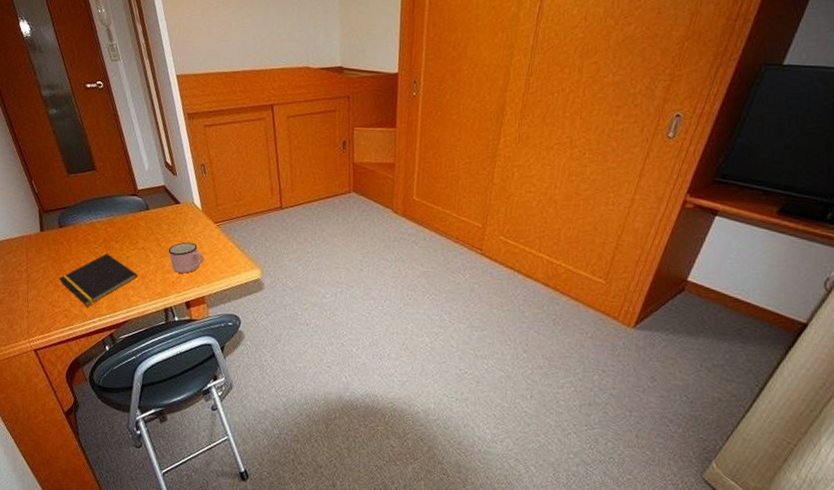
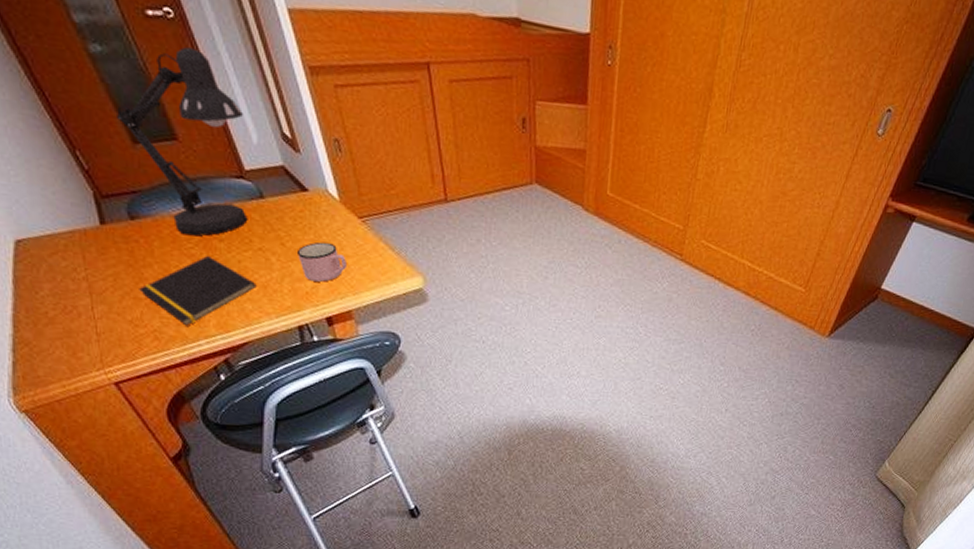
desk lamp: none [60,107,140,239] -> present [117,47,248,236]

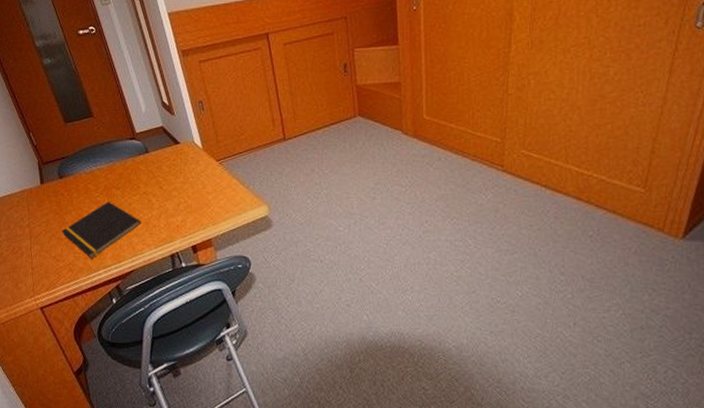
desk lamp: present [117,47,248,236] -> none [56,51,137,187]
mug: present [296,241,346,282] -> none [170,183,208,216]

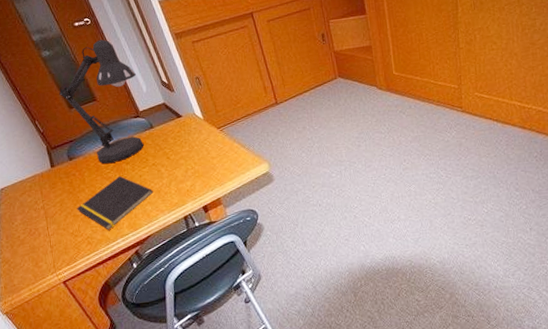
desk lamp: none [56,51,137,187] -> present [59,39,144,164]

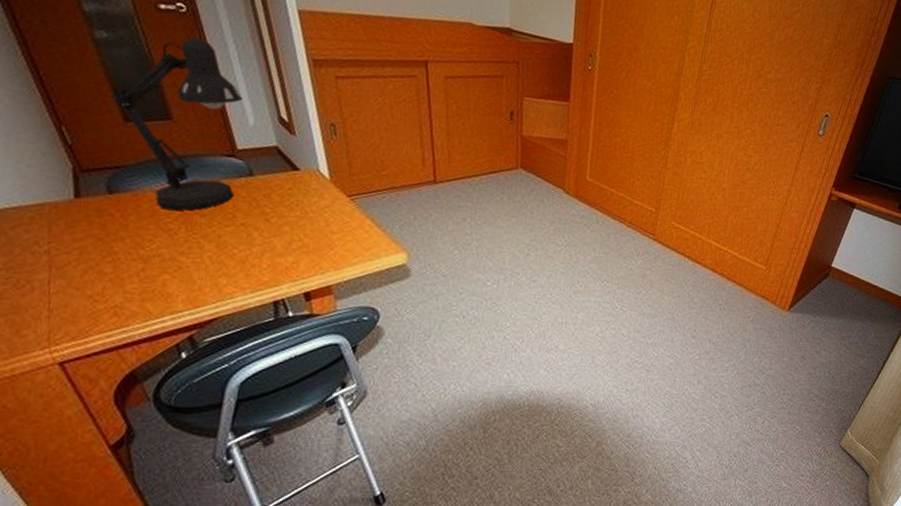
notepad: present [77,175,153,230] -> none [105,229,235,302]

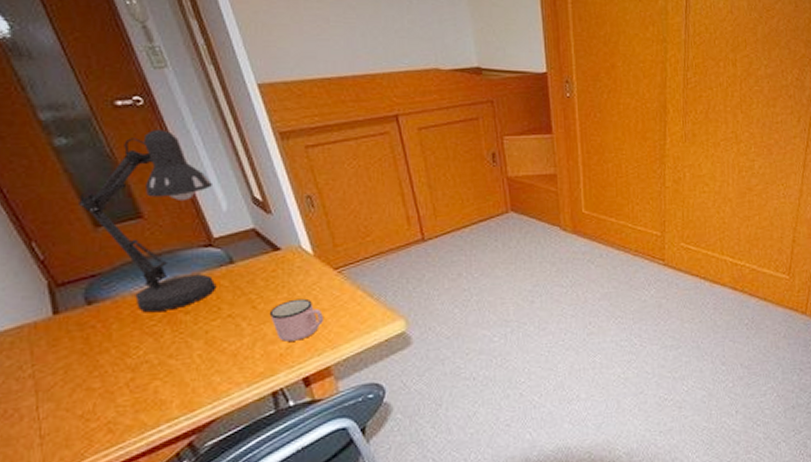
mug: none [280,218,331,257] -> present [269,298,323,341]

